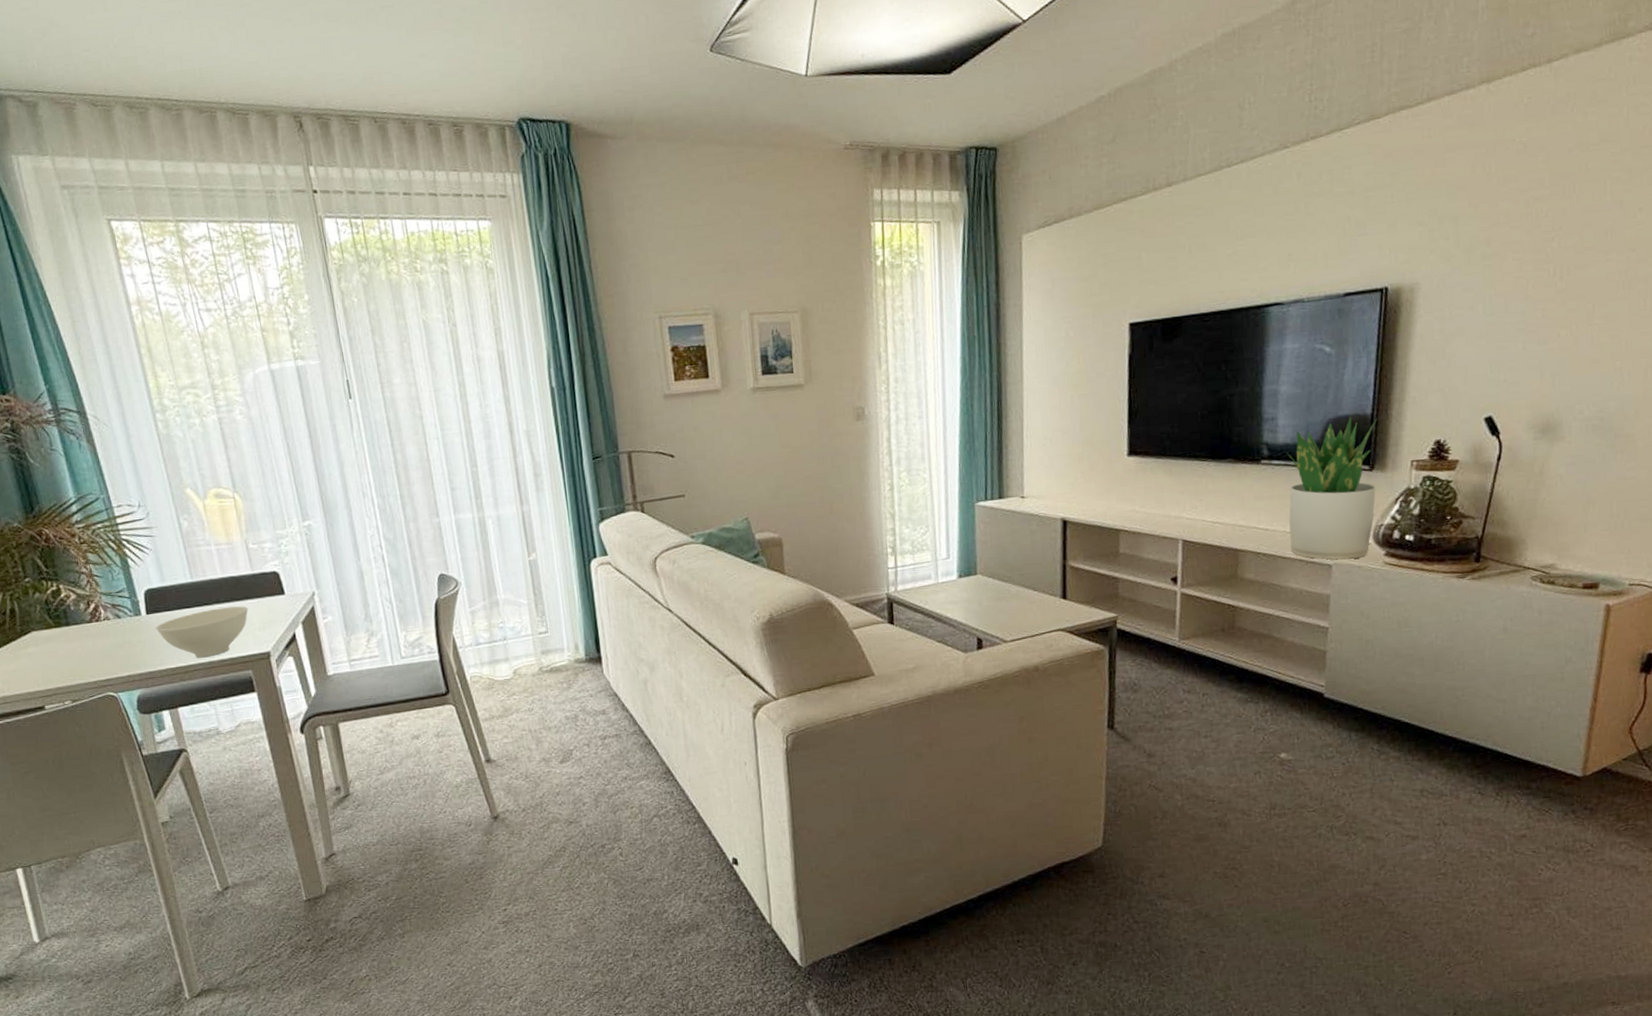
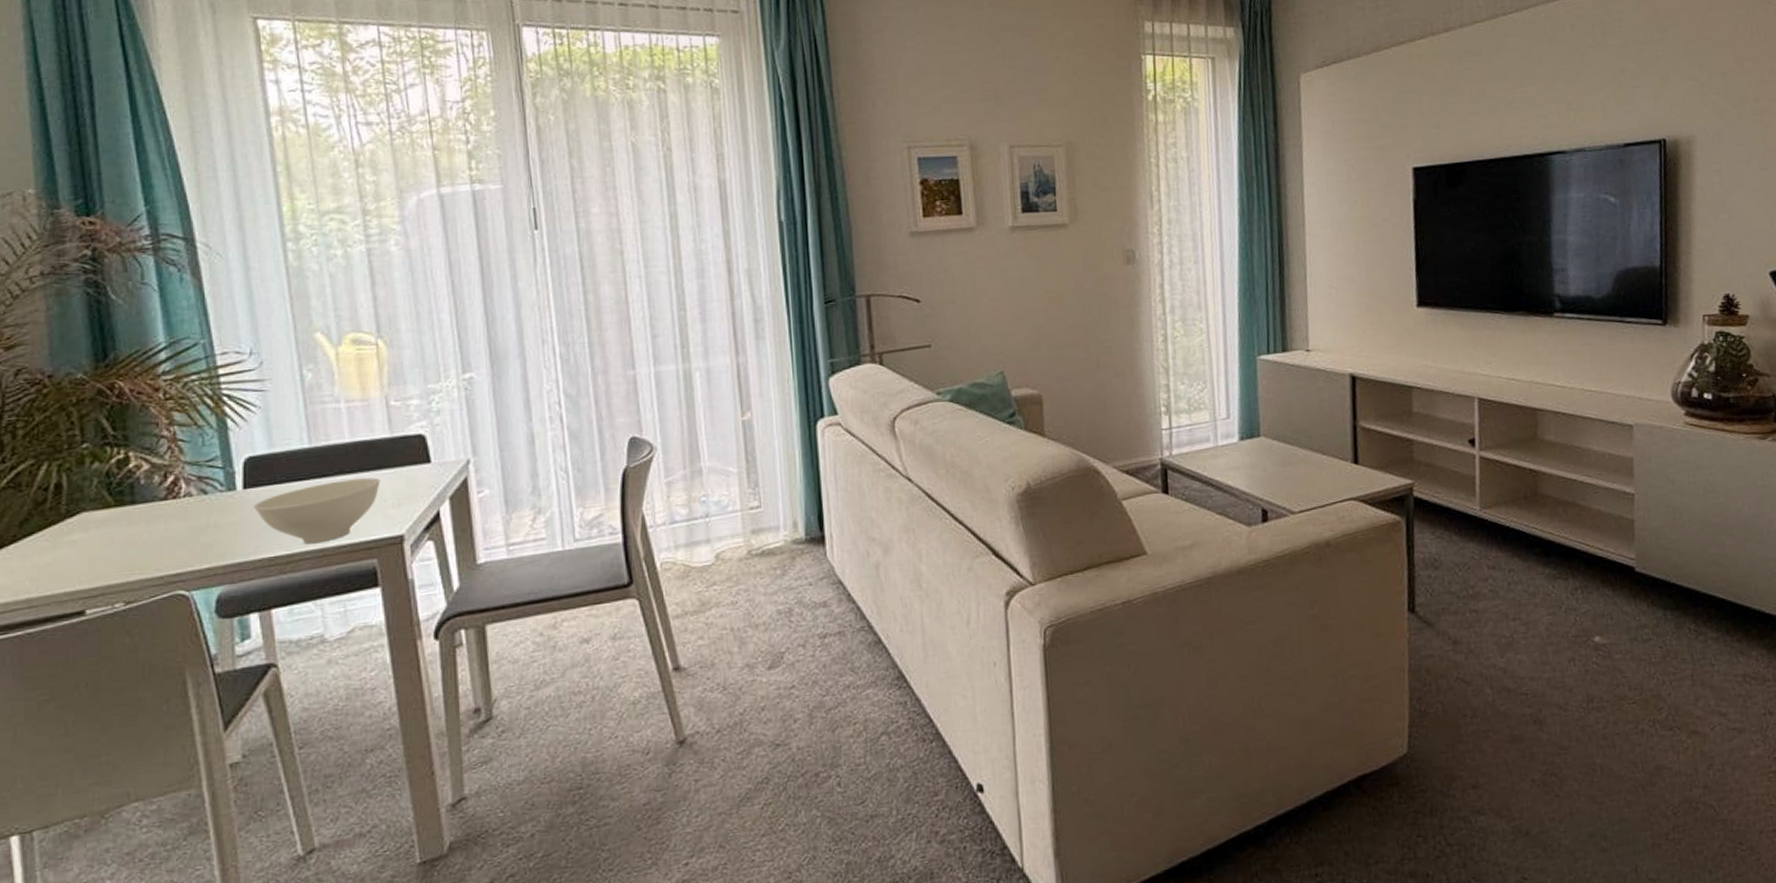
planter: present [1287,417,1377,561] -> none [1579,269,1671,421]

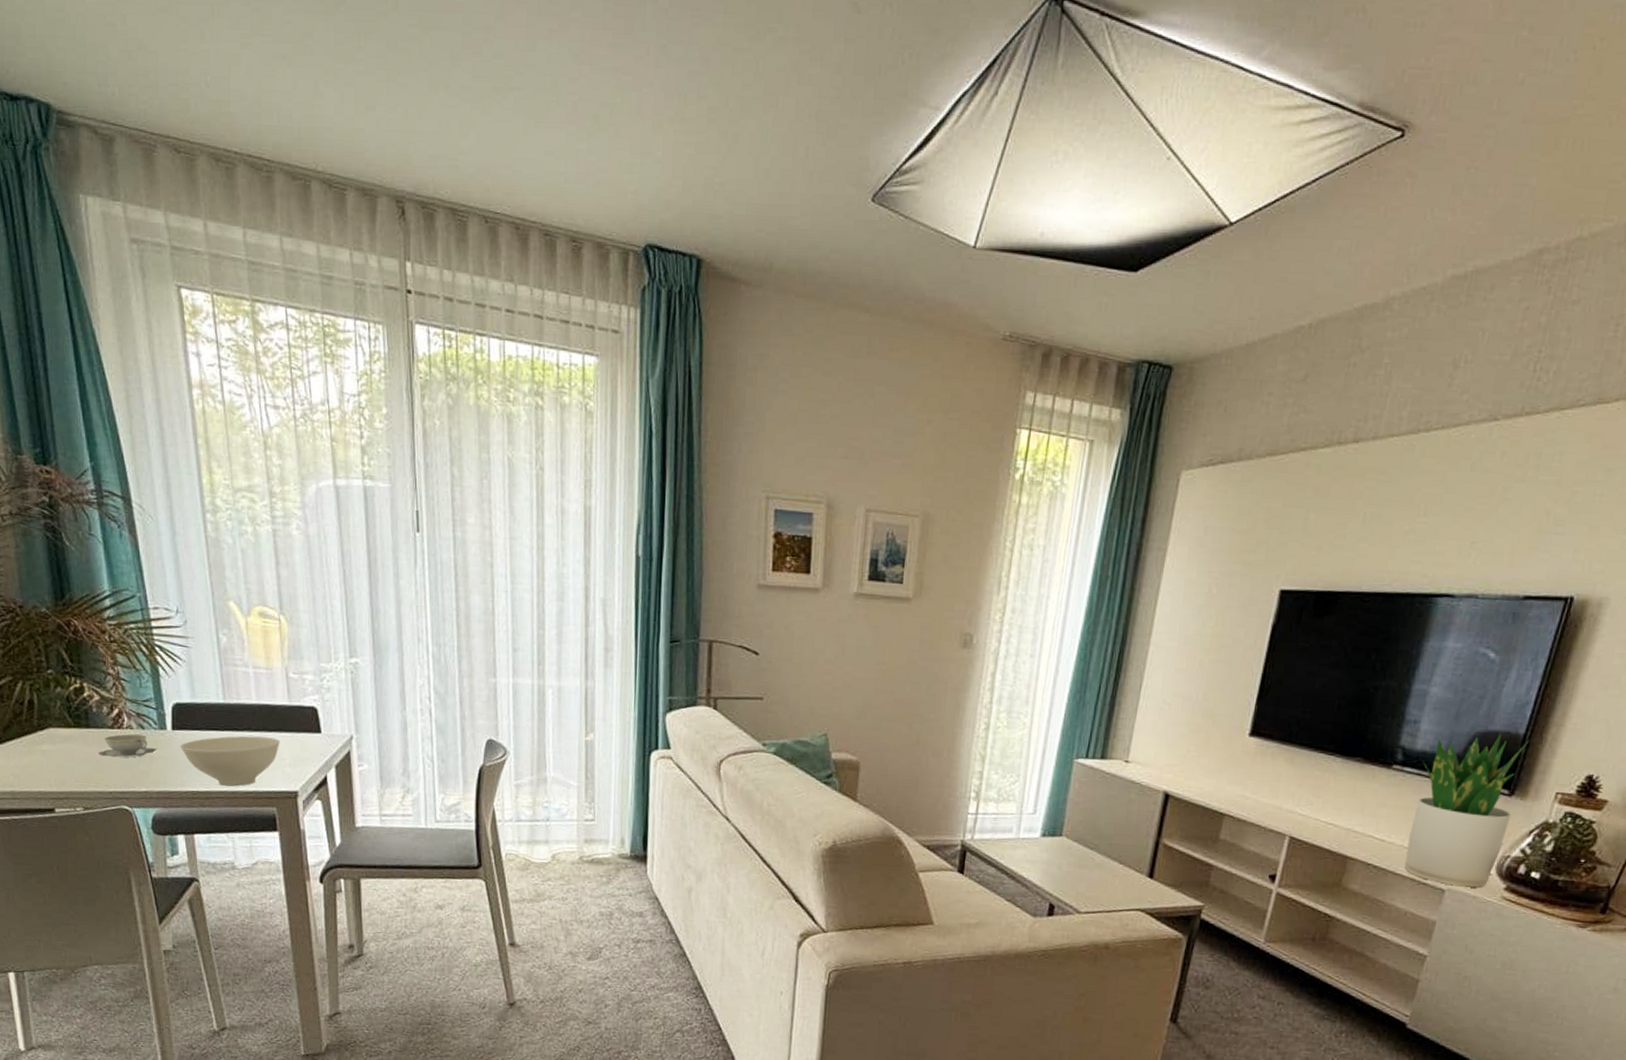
teacup: none [147,501,224,536] -> present [98,734,157,758]
planter: none [1579,269,1671,421] -> present [1404,734,1529,888]

